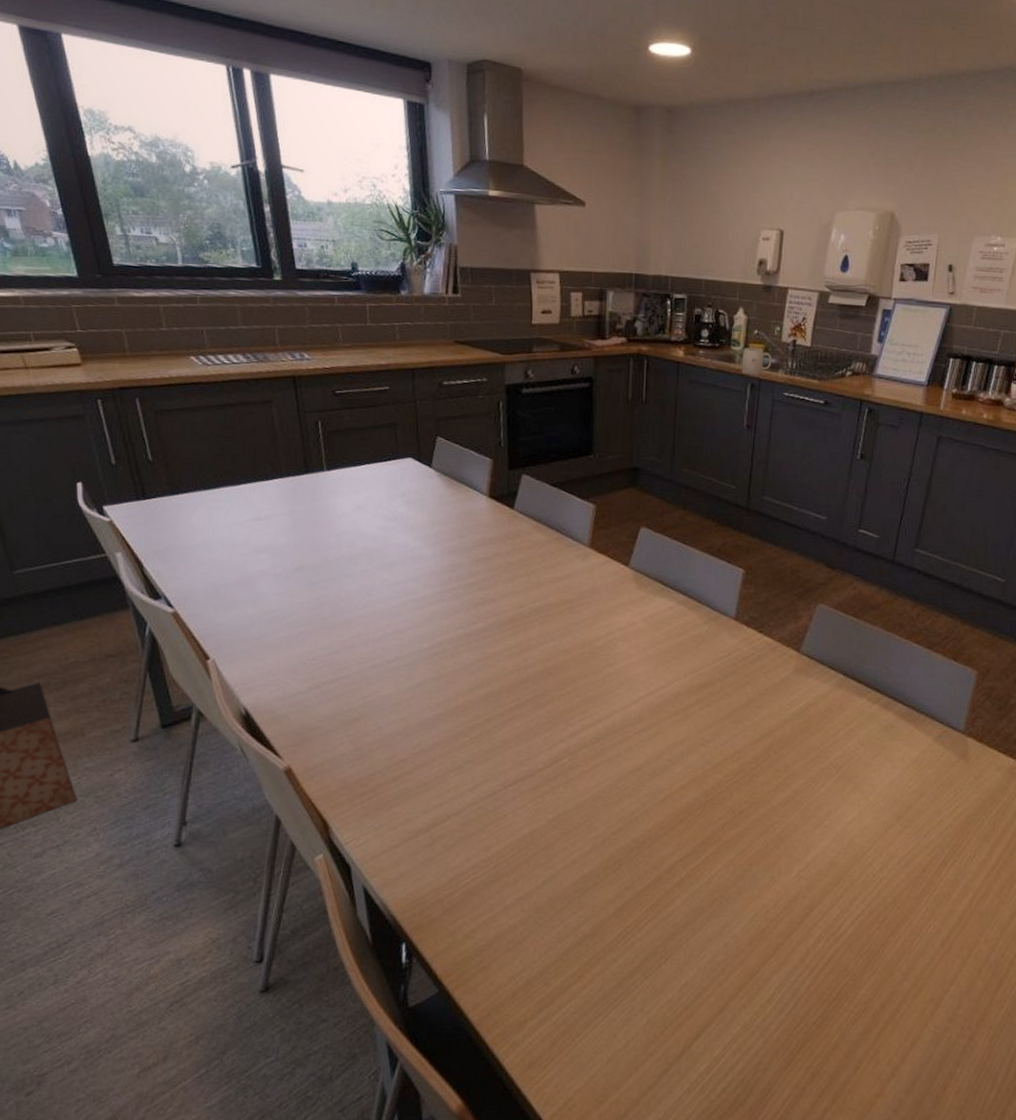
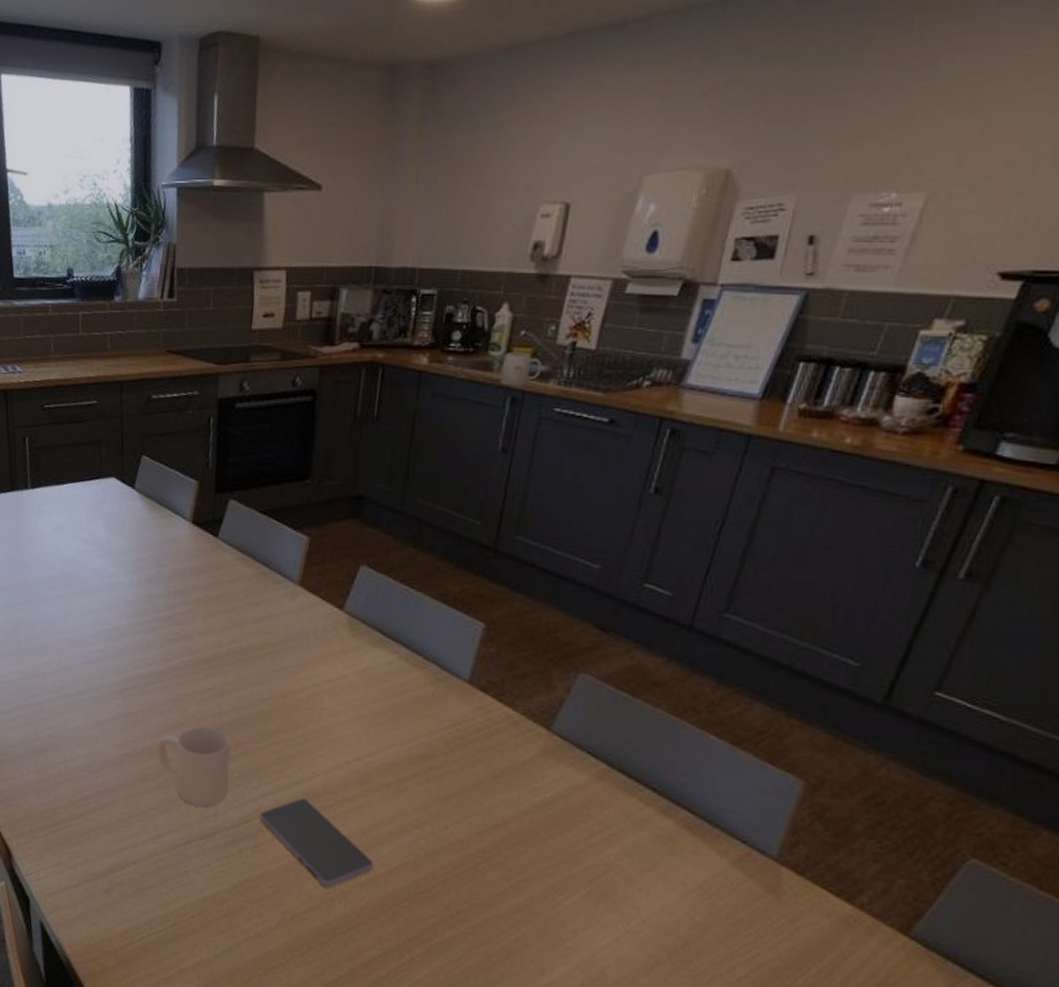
mug: none [469,679,539,755] -> present [157,725,230,807]
smartphone: none [568,733,669,808] -> present [259,798,373,887]

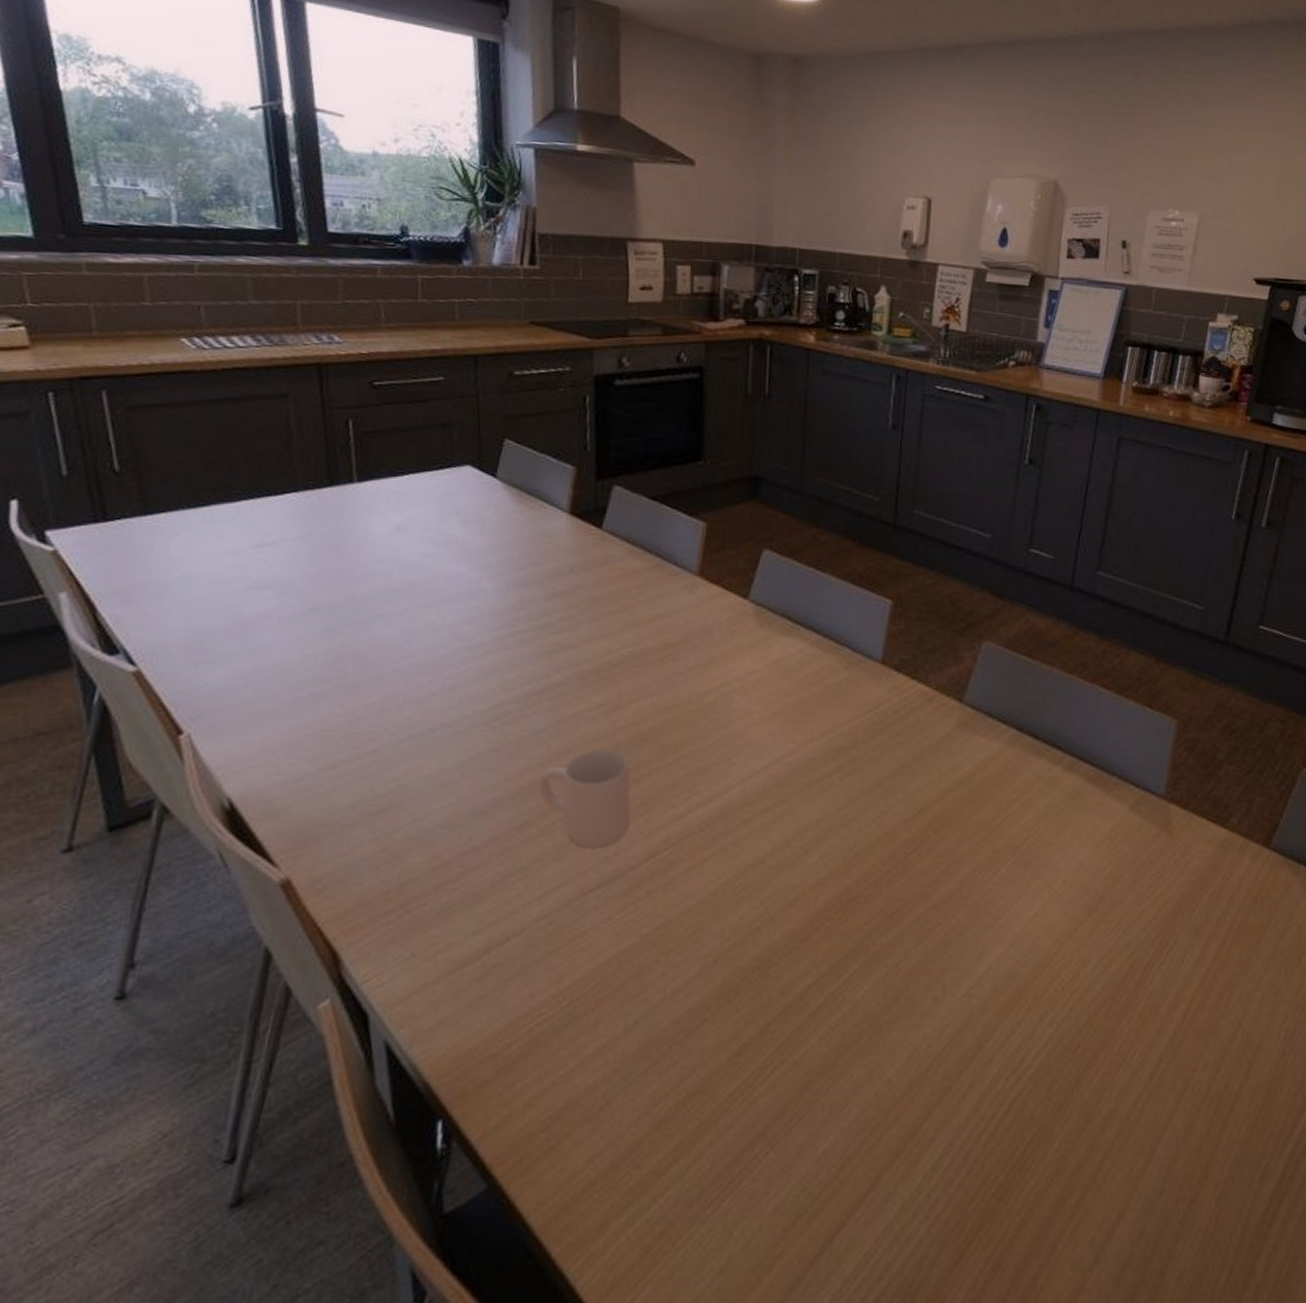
smartphone: present [259,798,373,887] -> none [670,816,801,914]
mug: present [500,353,542,387] -> none [885,333,921,365]

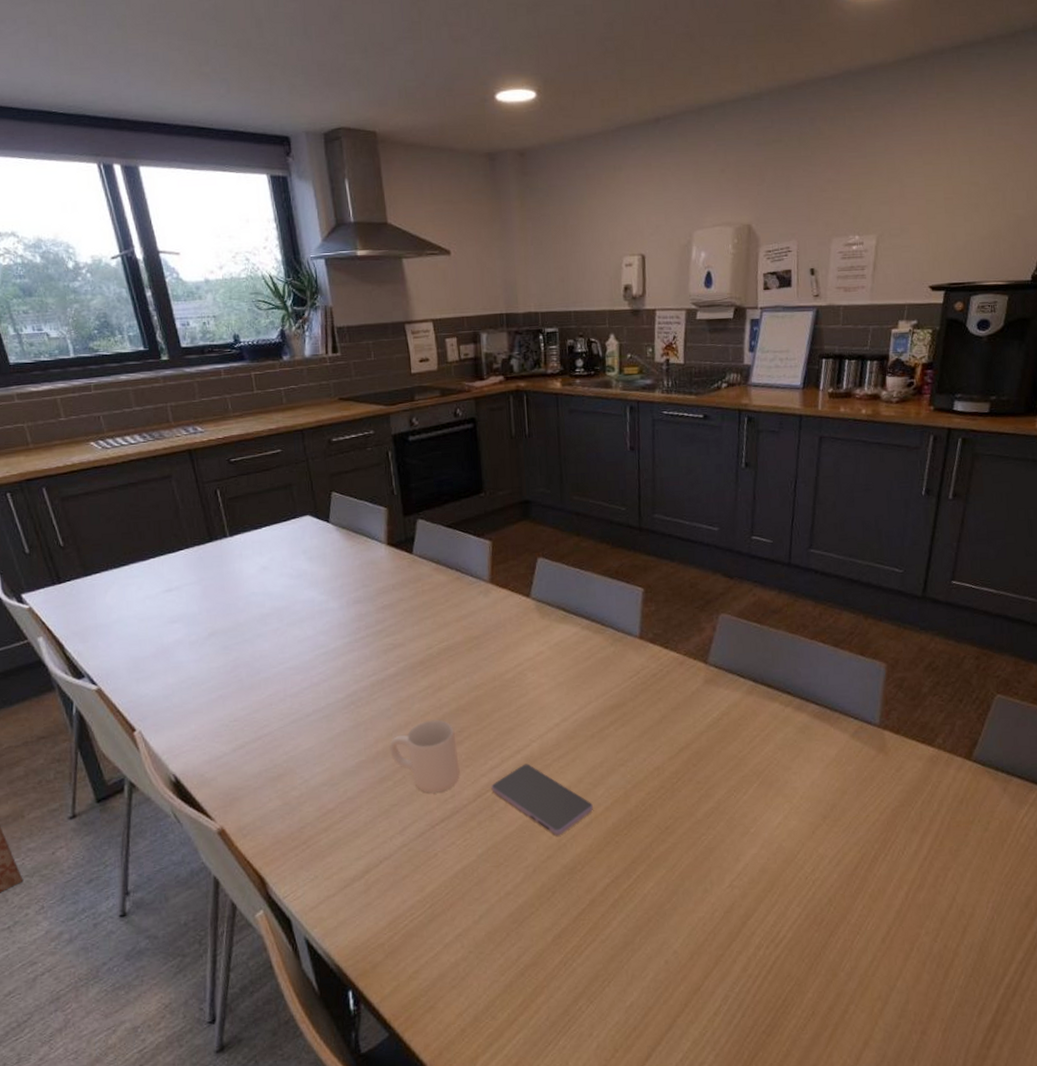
smartphone: none [670,816,801,914] -> present [491,763,593,835]

